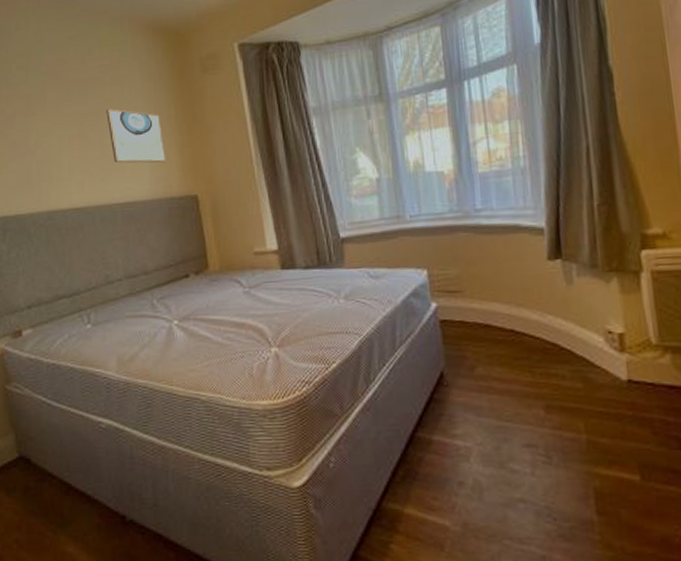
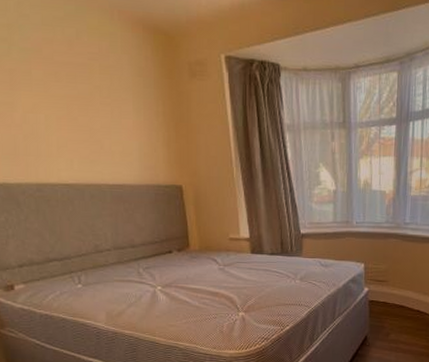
wall art: present [106,108,167,163] -> none [95,96,154,154]

